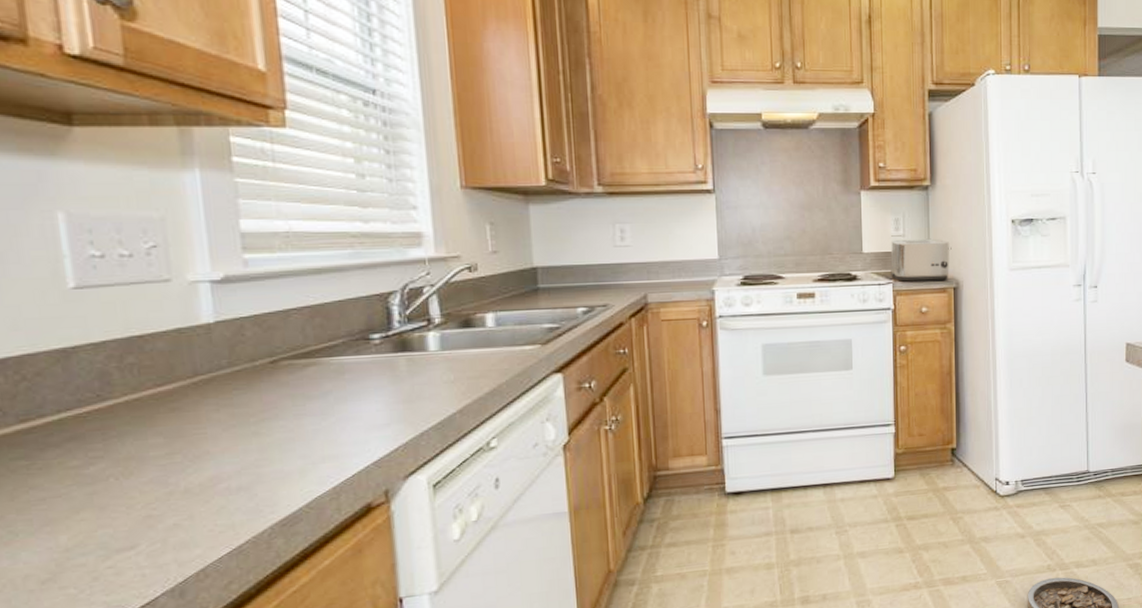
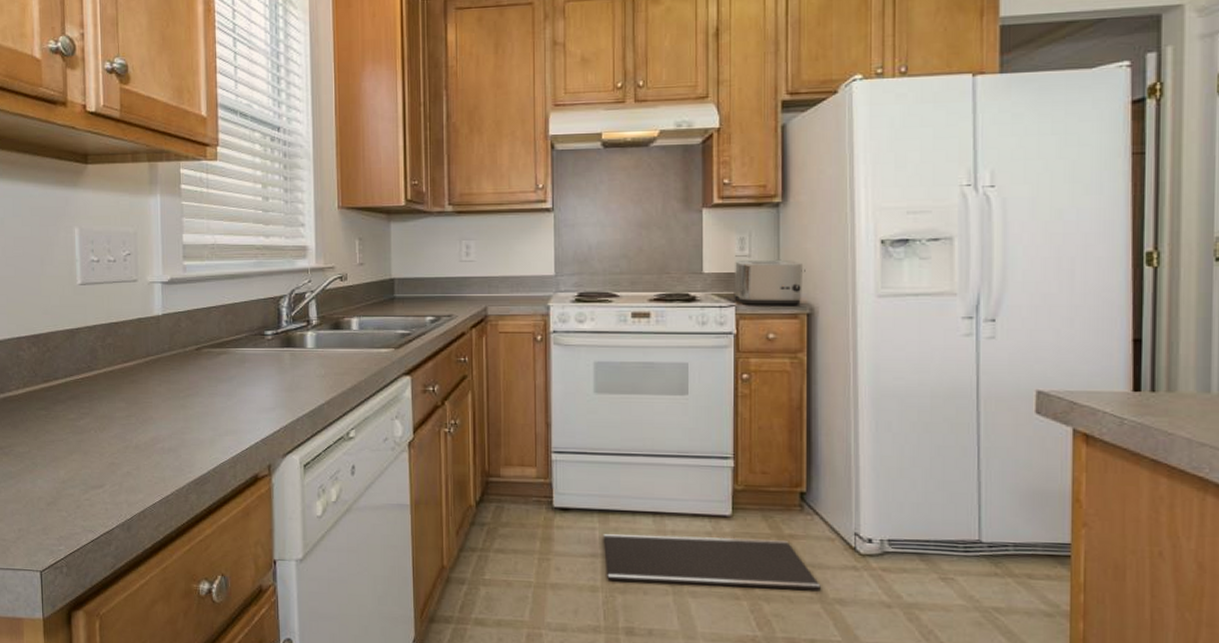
door mat: none [776,493,970,556] -> present [603,534,821,592]

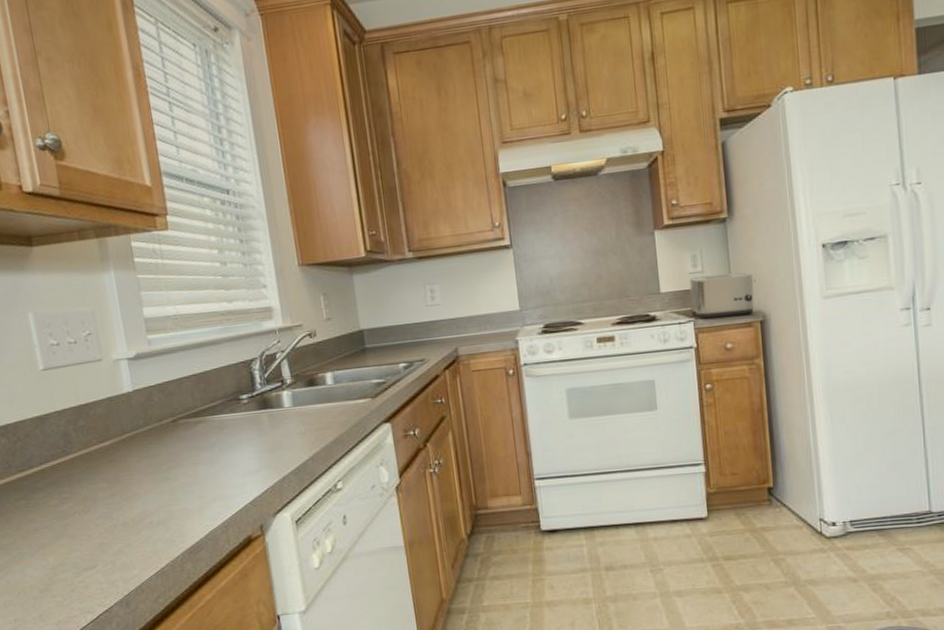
door mat: present [603,534,821,592] -> none [590,534,794,592]

